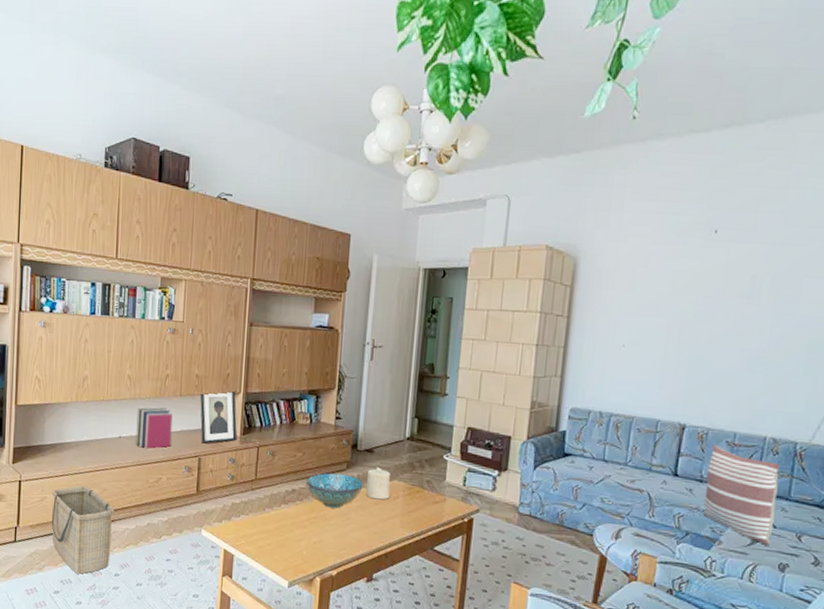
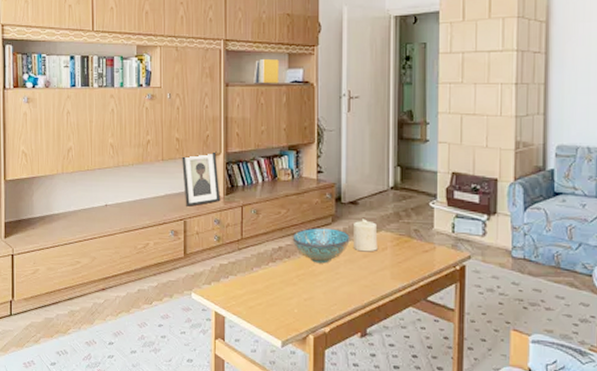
basket: present [51,485,115,574] -> none [44,255,105,345]
books: present [135,407,173,450] -> none [121,173,156,216]
books: none [278,300,305,328] -> present [253,58,279,84]

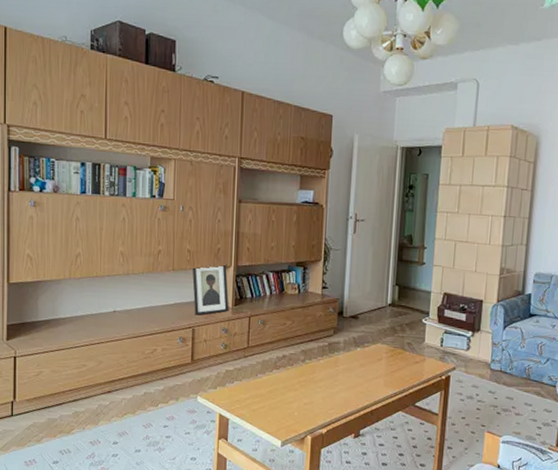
books: present [253,58,279,84] -> none [266,178,291,204]
decorative bowl: present [292,228,351,264] -> none [295,339,350,372]
candle: present [352,219,378,252] -> none [352,332,375,362]

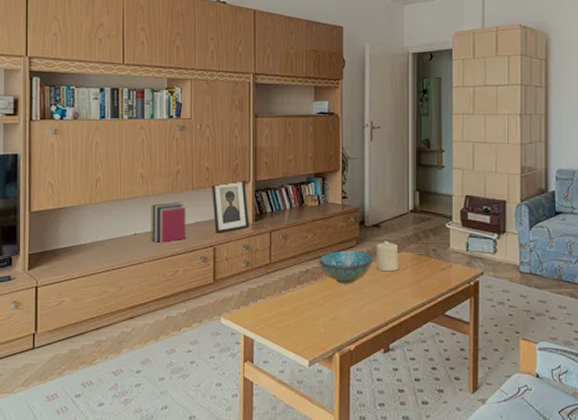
books: none [130,282,166,323] -> present [151,202,186,244]
decorative bowl: none [295,339,350,372] -> present [319,250,374,284]
candle: none [352,332,375,362] -> present [375,240,399,272]

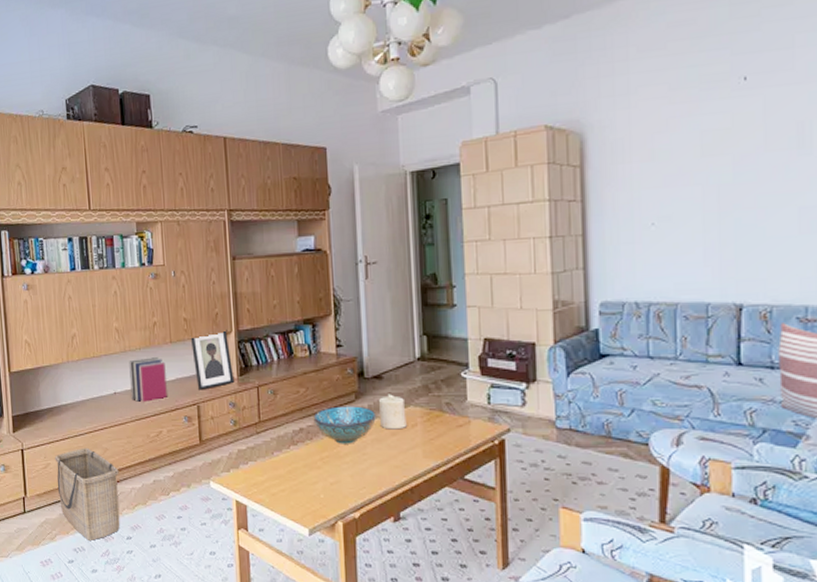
basket: none [70,285,133,375] -> present [55,447,120,541]

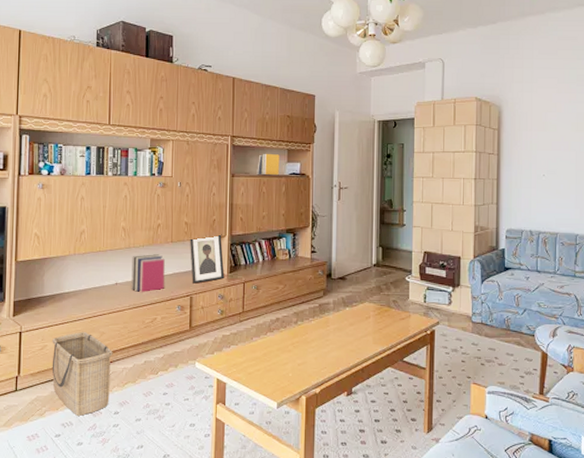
books: none [262,226,289,256] -> present [257,153,280,176]
decorative bowl: present [313,406,377,444] -> none [288,301,340,332]
candle: present [378,394,407,430] -> none [341,292,362,321]

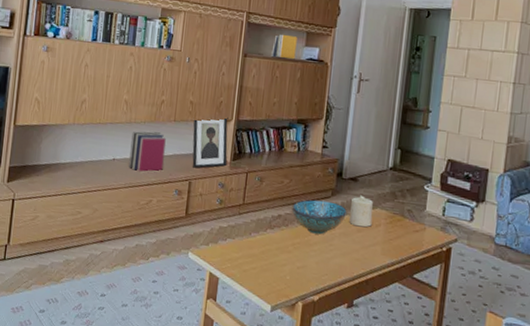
basket: present [52,331,113,416] -> none [41,205,105,294]
decorative bowl: none [288,301,340,332] -> present [291,199,348,235]
candle: none [341,292,362,321] -> present [349,195,373,228]

